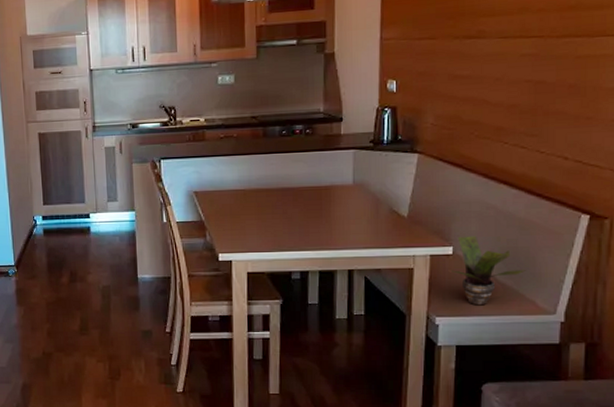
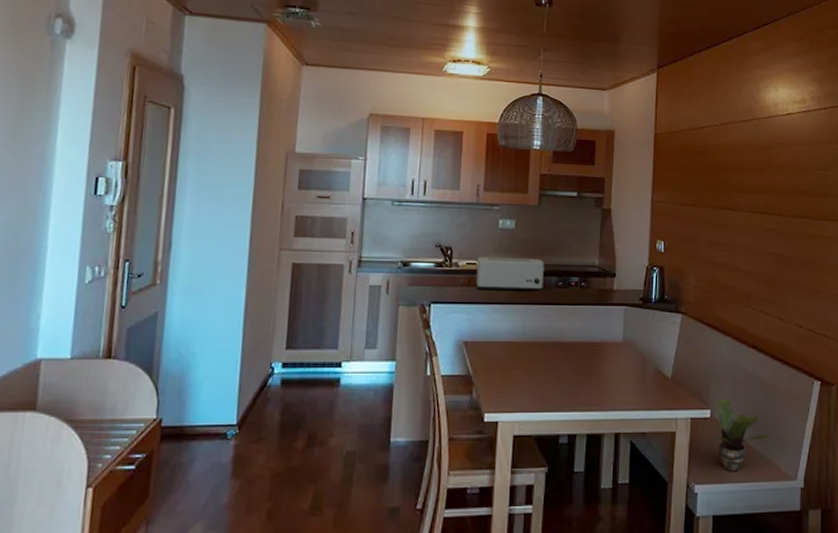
toaster: none [200,111,268,144] -> present [475,256,545,292]

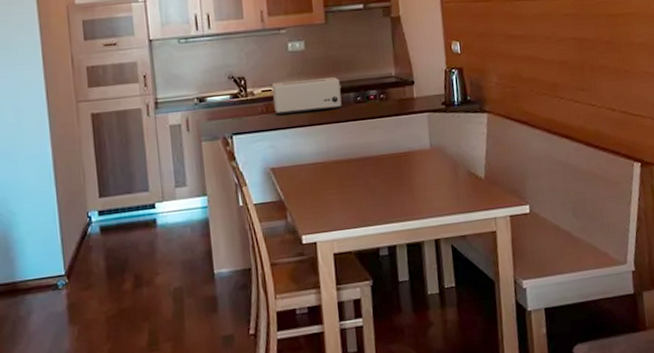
potted plant: present [709,399,773,472] -> none [531,192,596,264]

